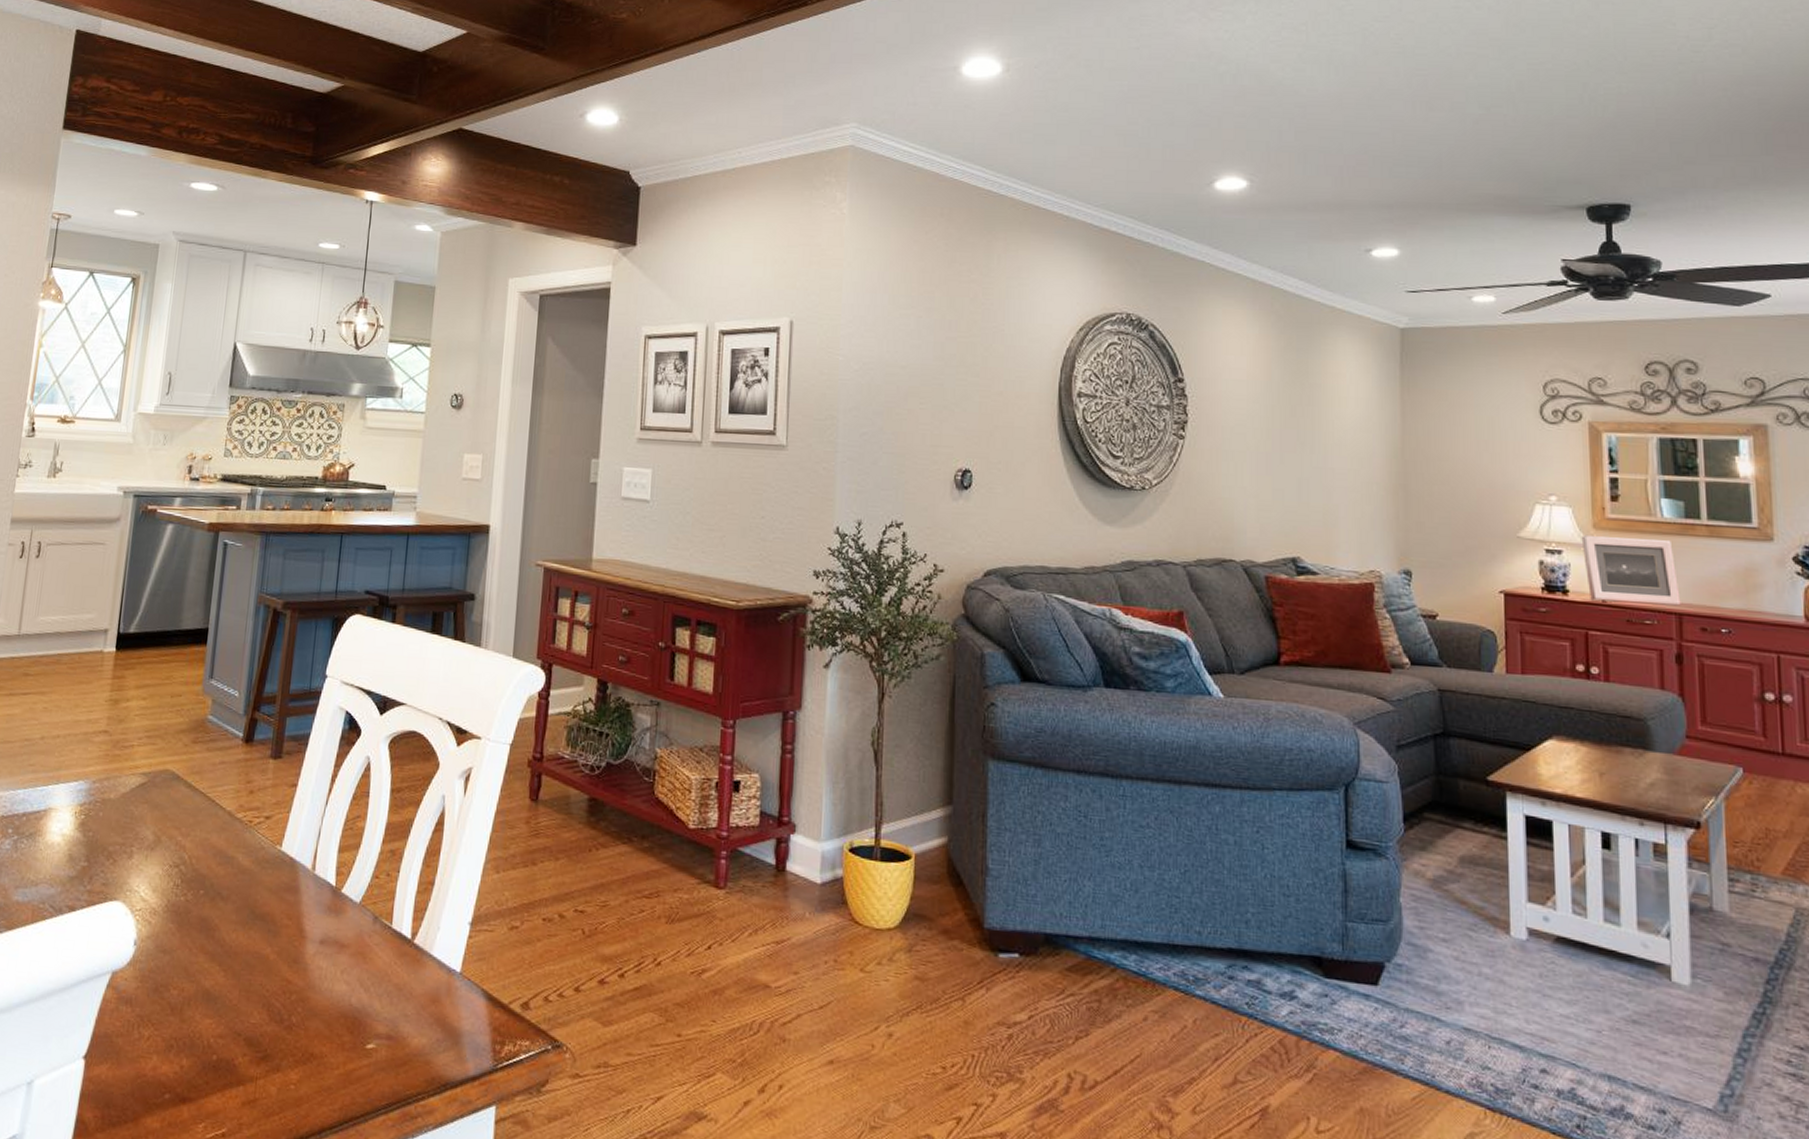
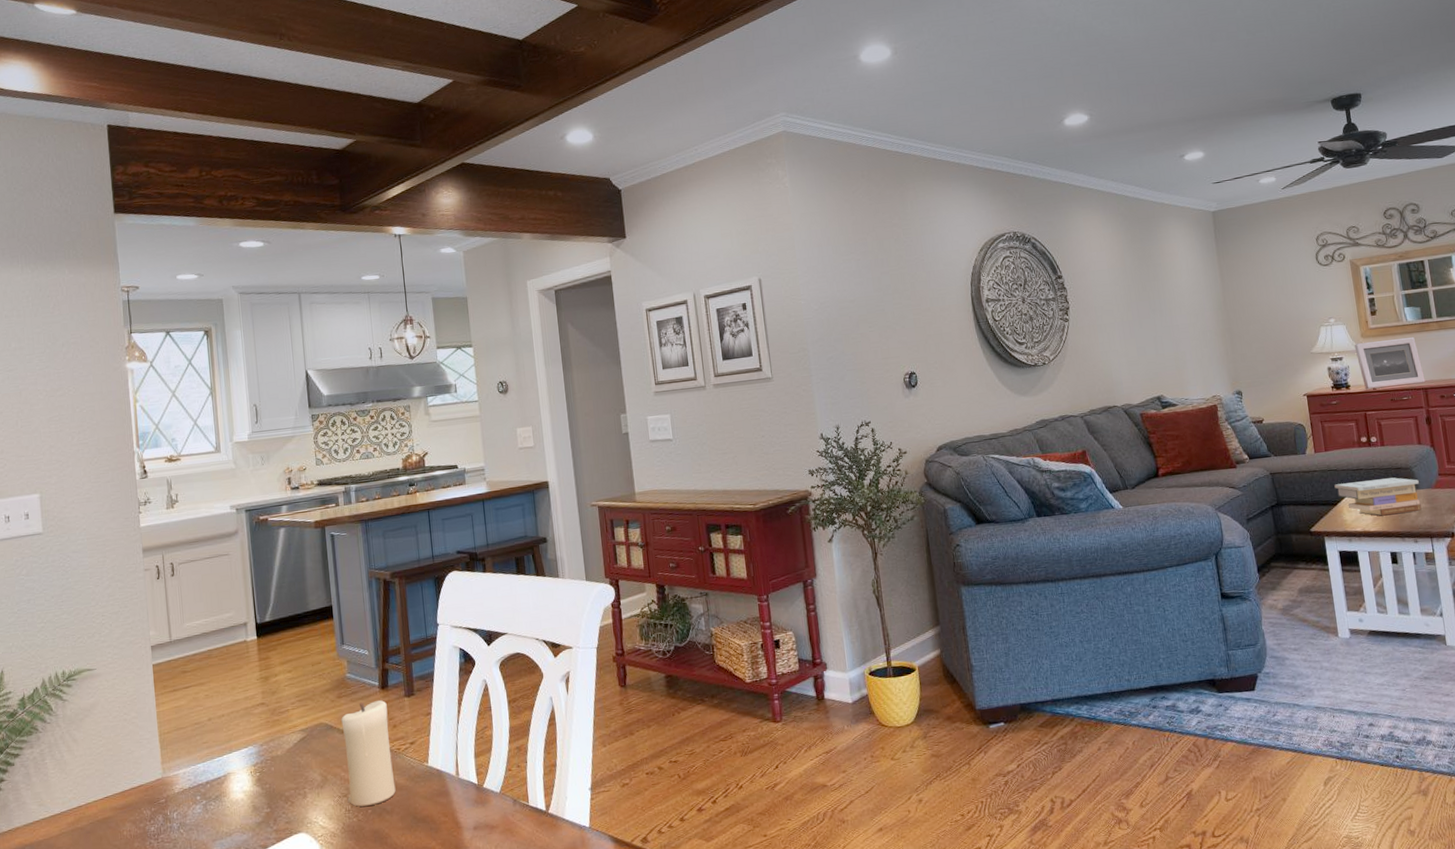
candle: none [178,753,248,885] -> present [341,700,396,807]
books: none [1529,722,1655,782] -> present [1334,477,1422,516]

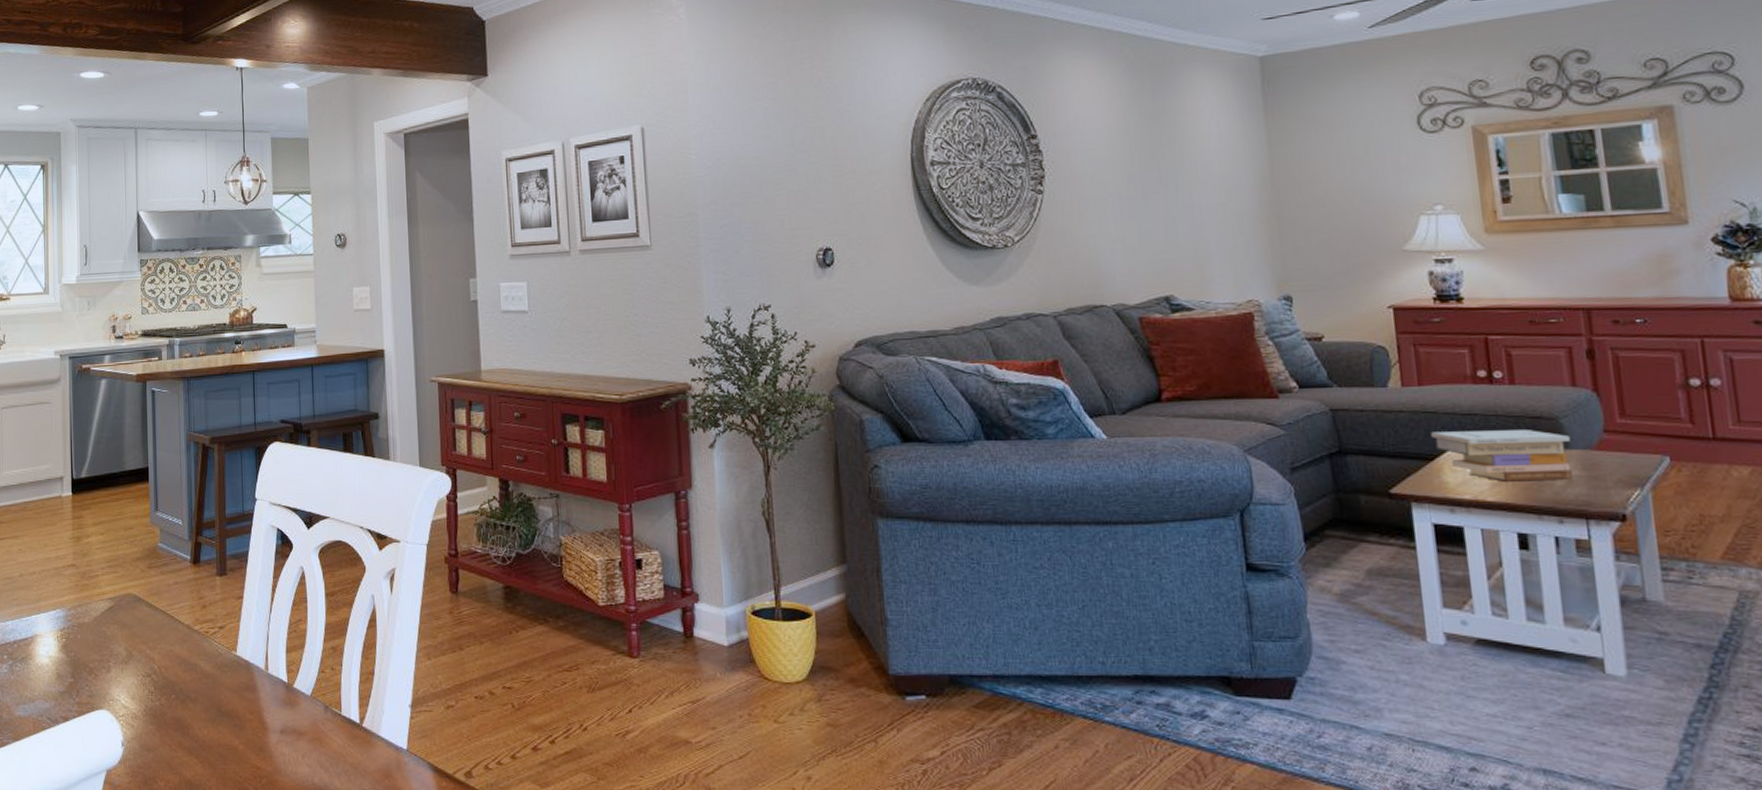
candle: present [341,700,396,807] -> none [150,575,201,690]
picture frame: present [1354,336,1426,390] -> none [1472,235,1588,305]

